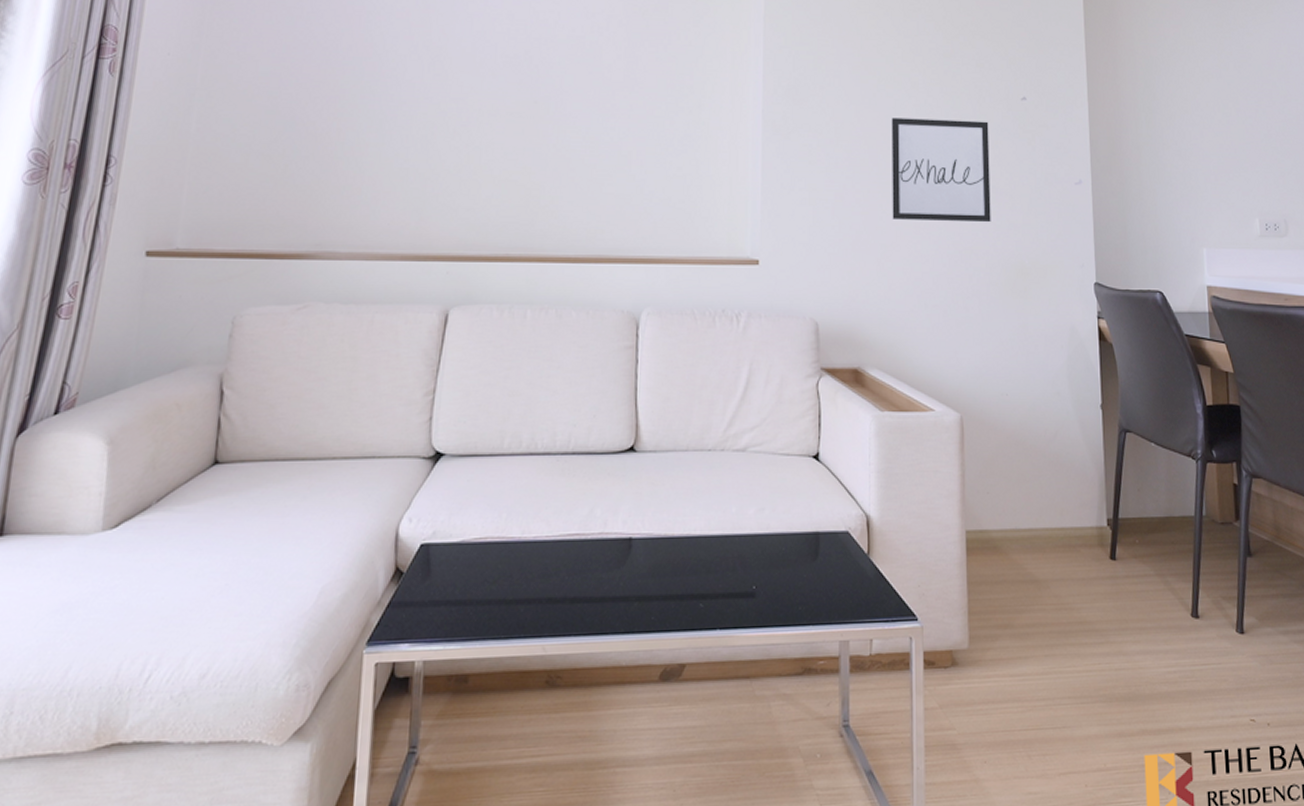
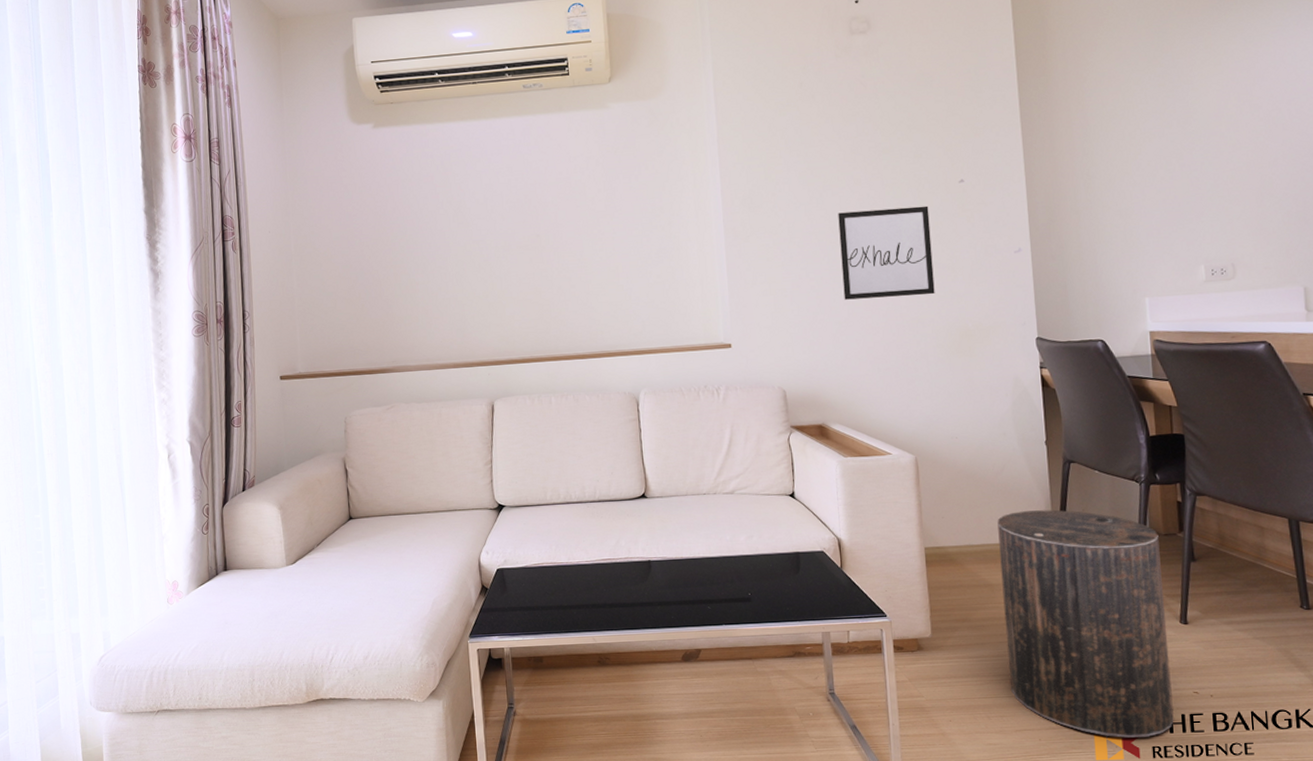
stool: none [1047,488,1230,781] -> present [997,509,1174,738]

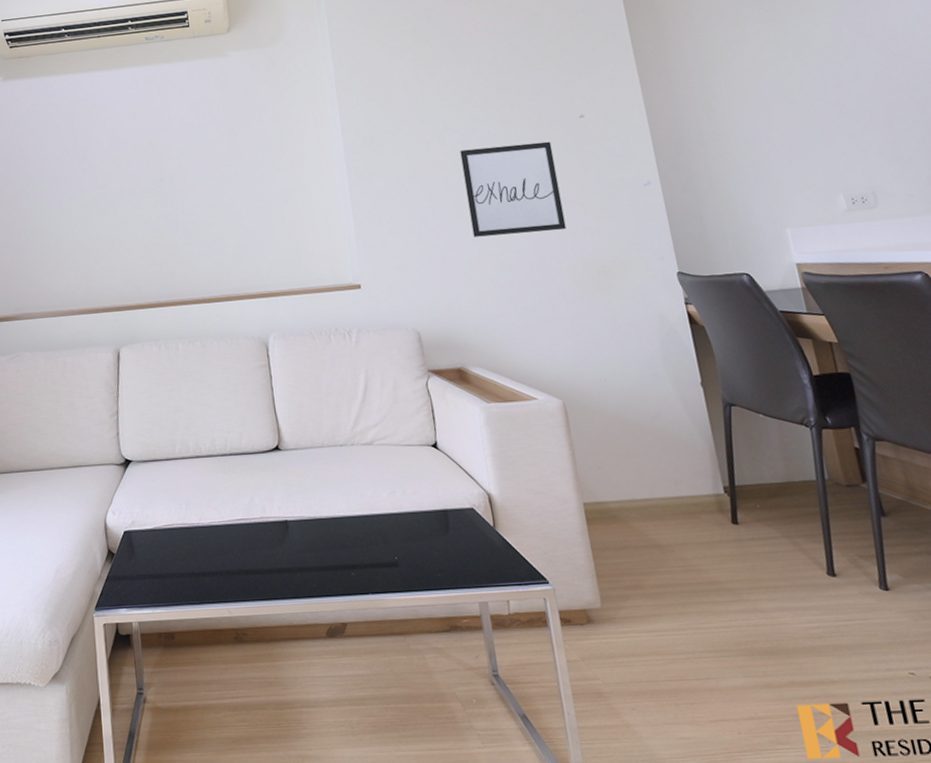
stool: present [997,509,1174,738] -> none [659,458,892,731]

